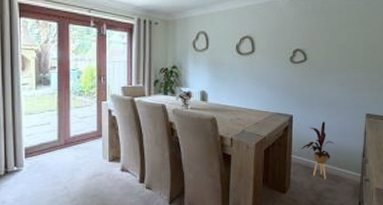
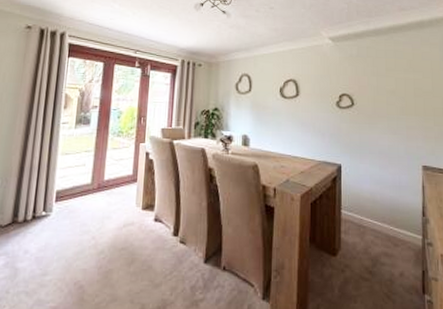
house plant: present [301,121,335,180] -> none [352,172,389,242]

